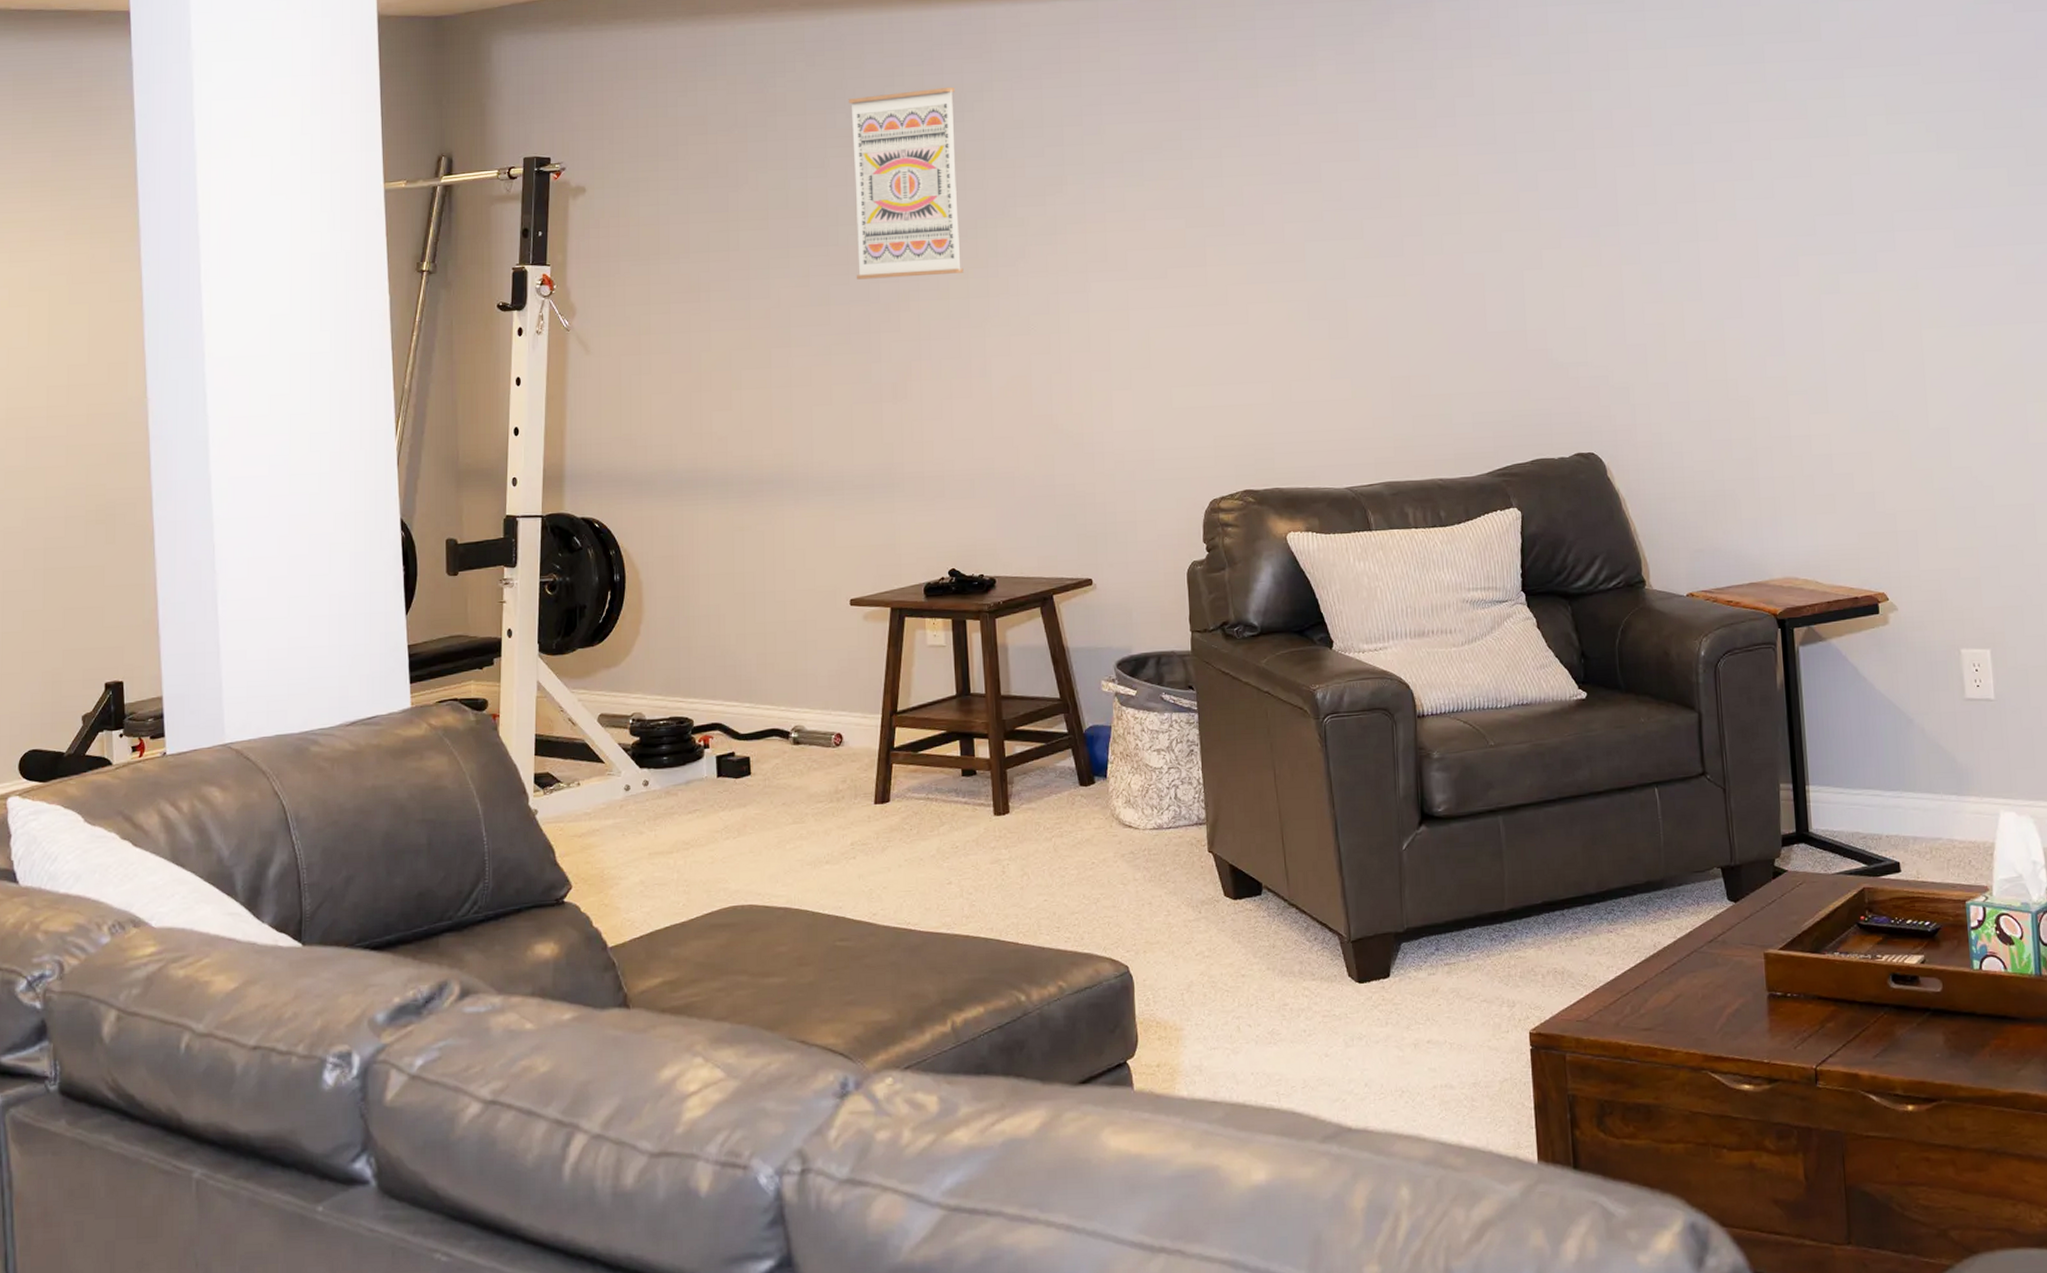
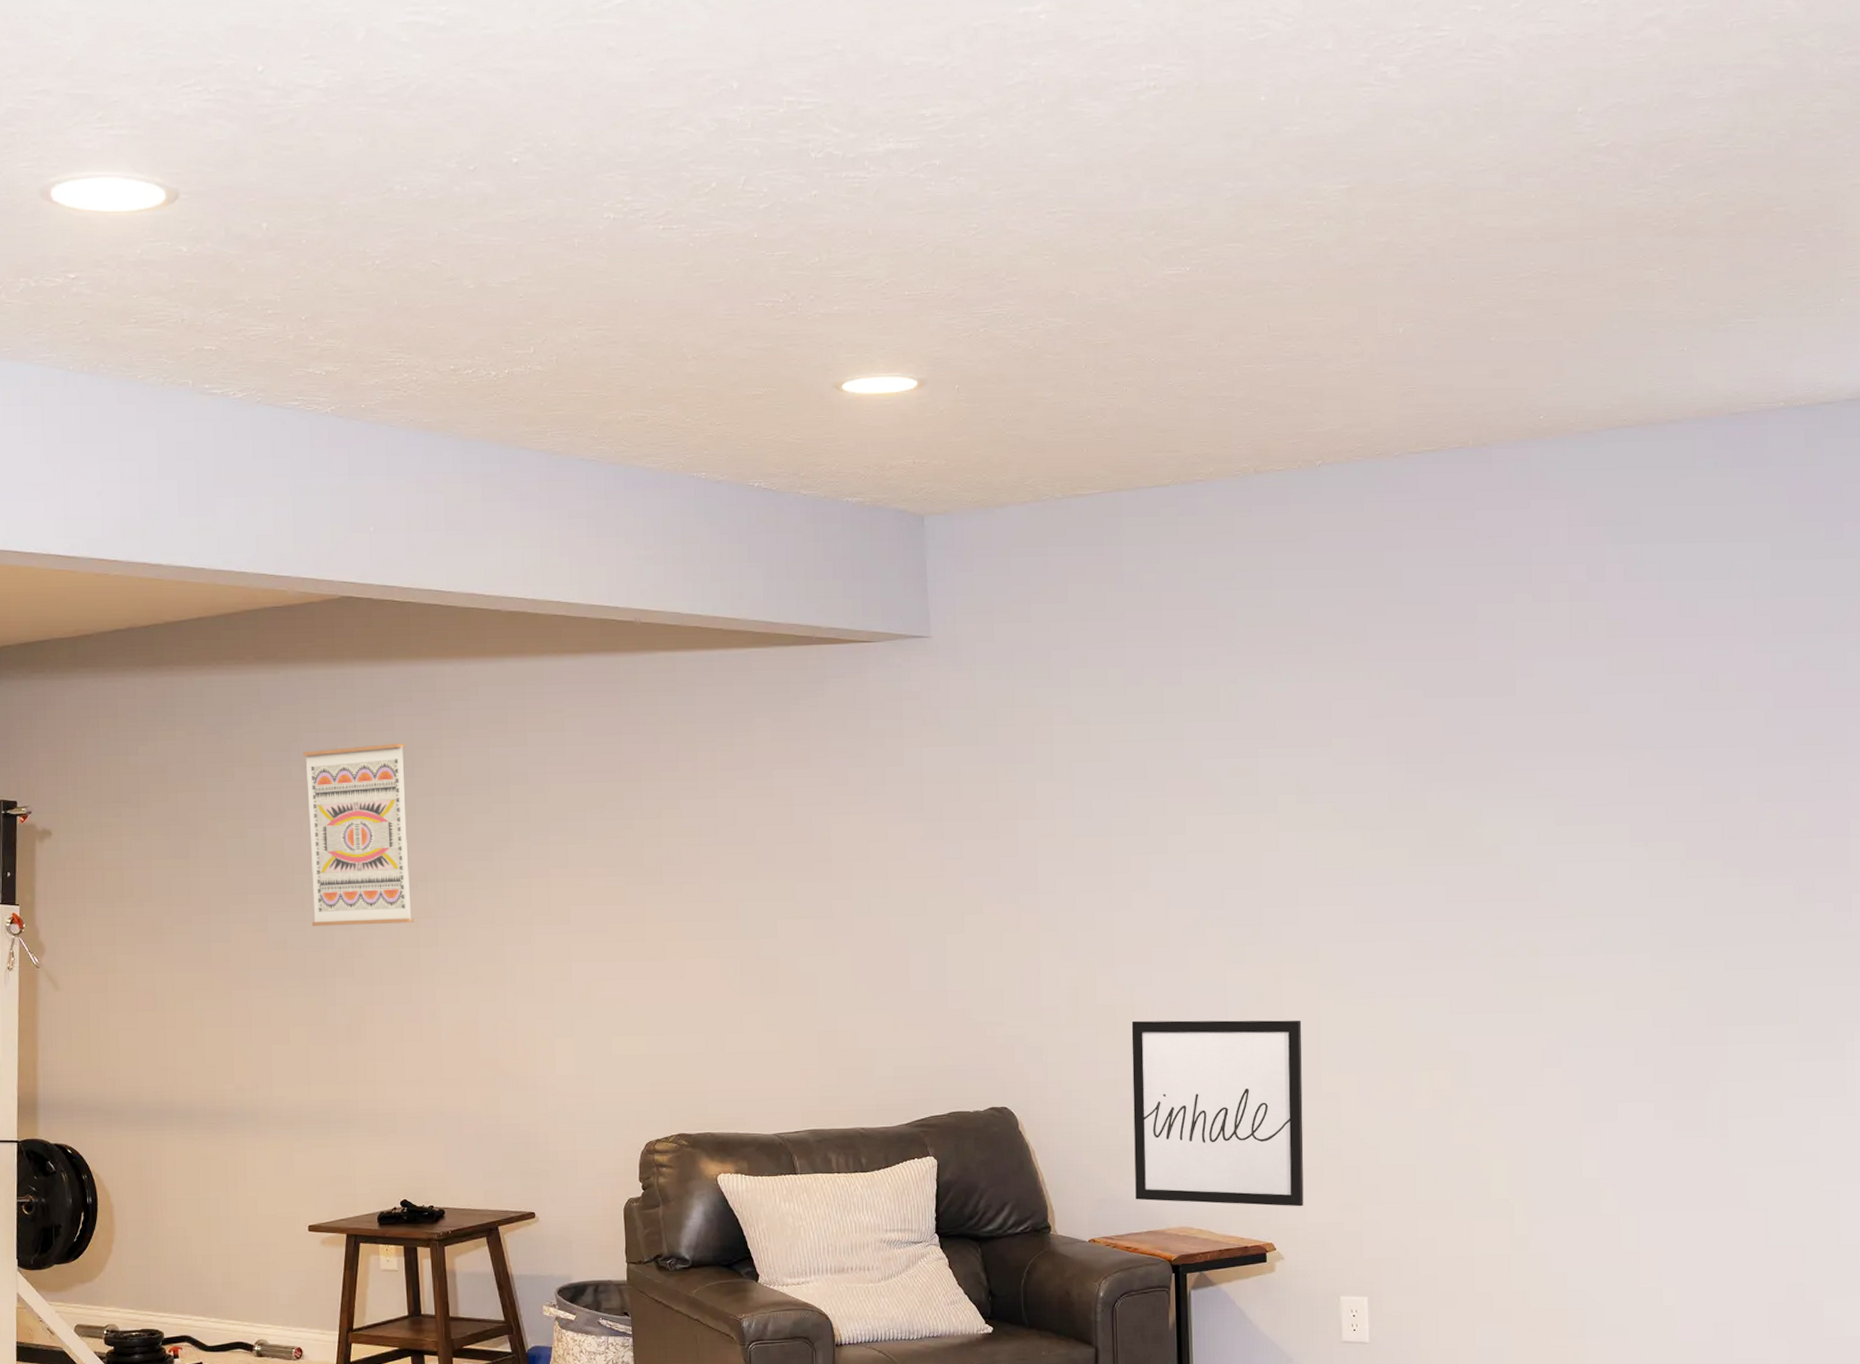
wall art: none [1723,351,1916,553] -> present [1131,1020,1304,1207]

